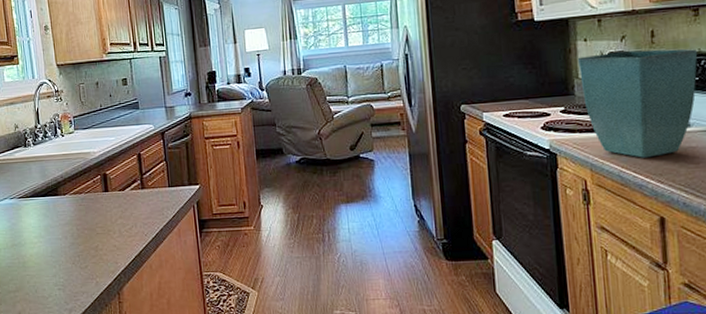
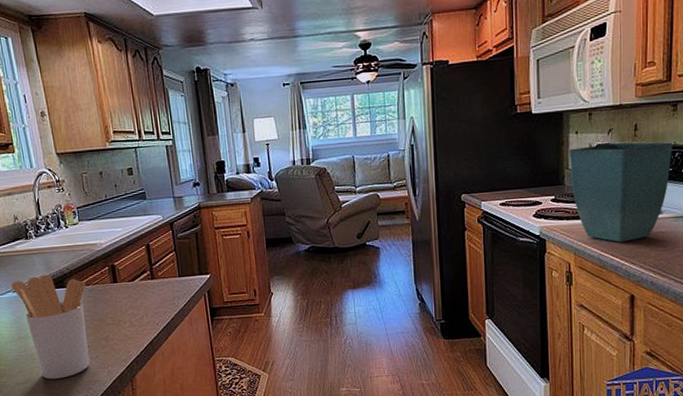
utensil holder: none [9,182,79,289] -> present [11,274,90,379]

